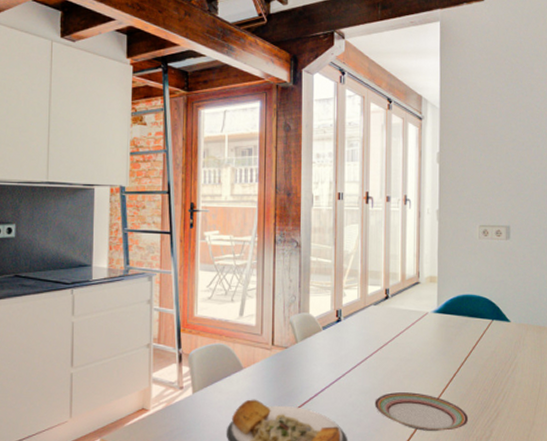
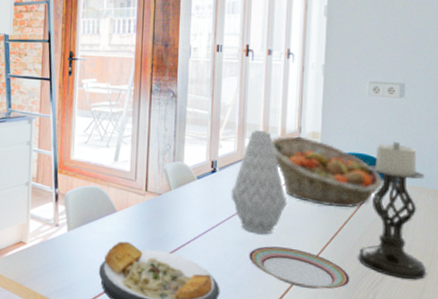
vase: none [356,277,409,381] -> present [231,130,287,235]
fruit basket: none [393,281,495,348] -> present [272,137,383,208]
candle holder: none [475,282,536,413] -> present [358,141,427,279]

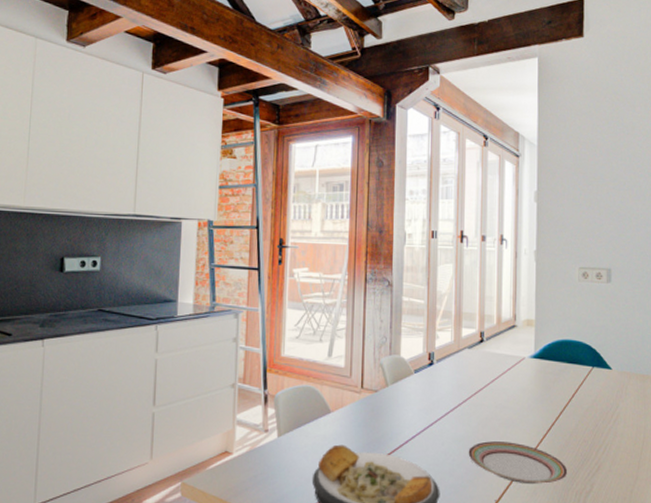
vase: present [231,130,287,235] -> none [449,319,505,429]
fruit basket: present [272,137,383,208] -> none [488,324,595,396]
candle holder: present [358,141,427,279] -> none [574,327,639,467]

